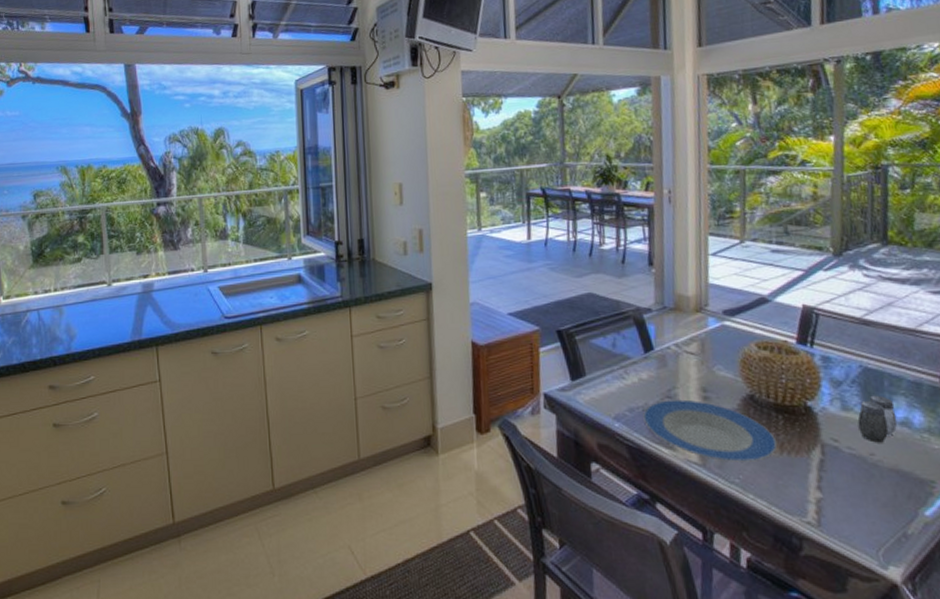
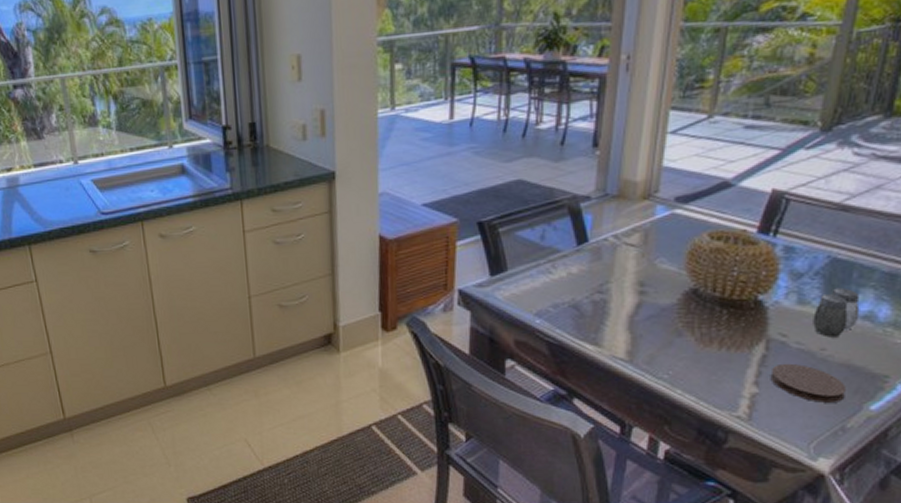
plate: present [643,399,778,462] -> none [569,294,717,358]
coaster: none [830,468,901,508] -> present [770,363,847,403]

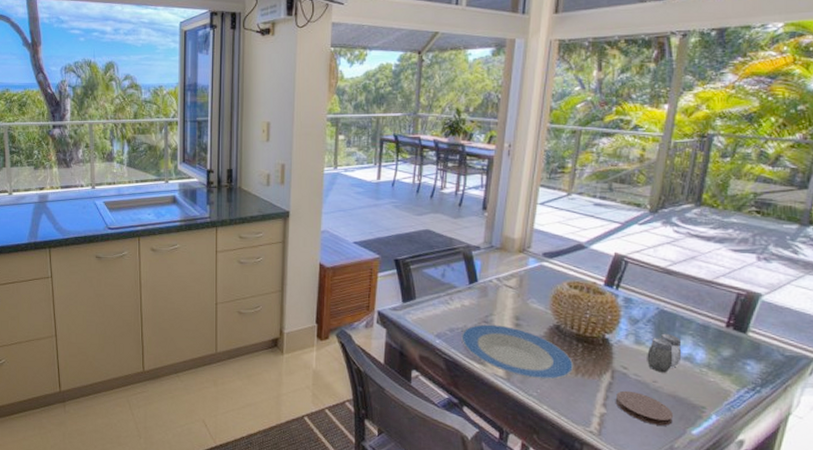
plate: none [569,294,717,358] -> present [461,324,574,380]

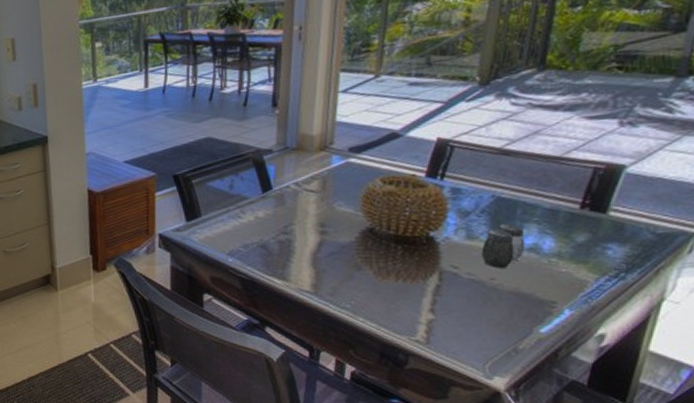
plate: present [461,324,574,380] -> none [257,234,394,290]
coaster: present [615,390,674,426] -> none [445,292,518,327]

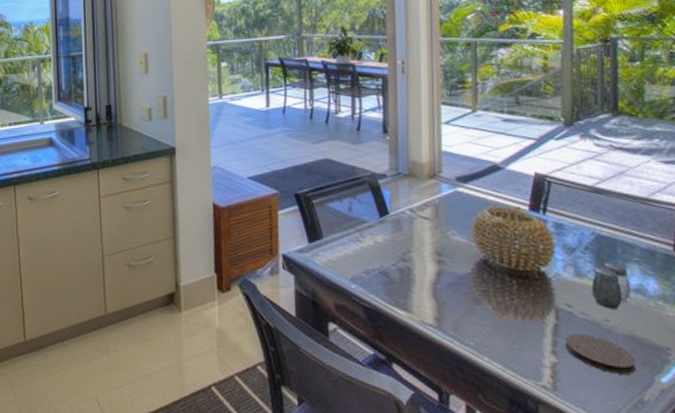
coaster: none [445,292,518,327] -> present [565,333,637,374]

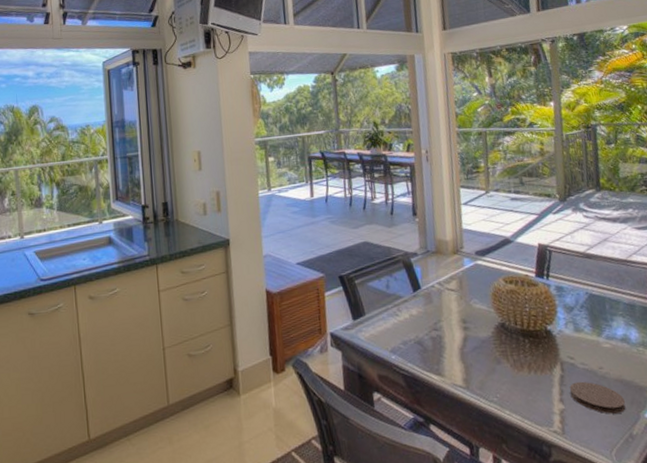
salt and pepper shaker: present [591,262,632,309] -> none [587,317,619,358]

